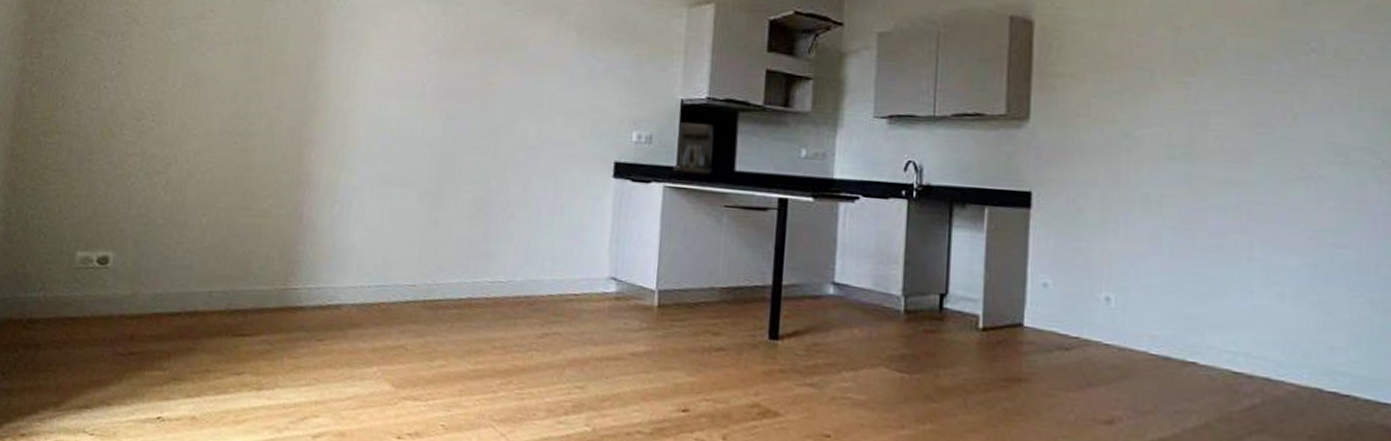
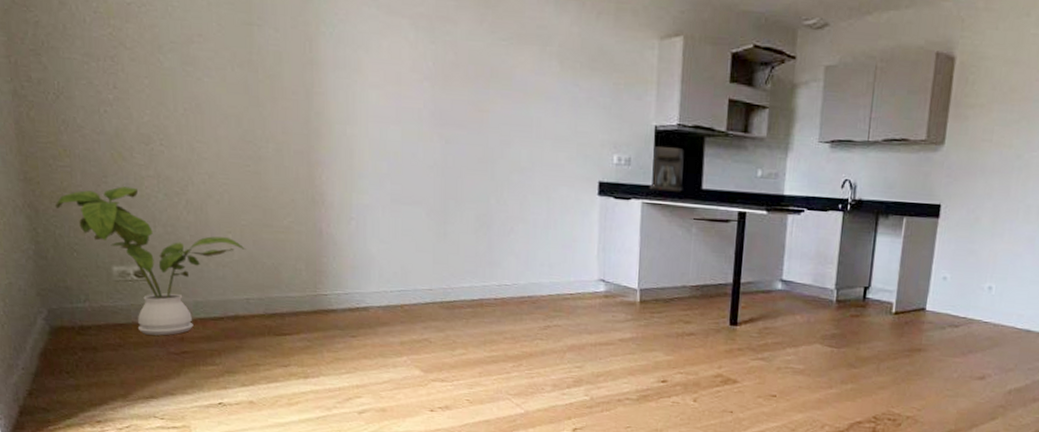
house plant: none [33,164,219,333] -> present [55,186,246,336]

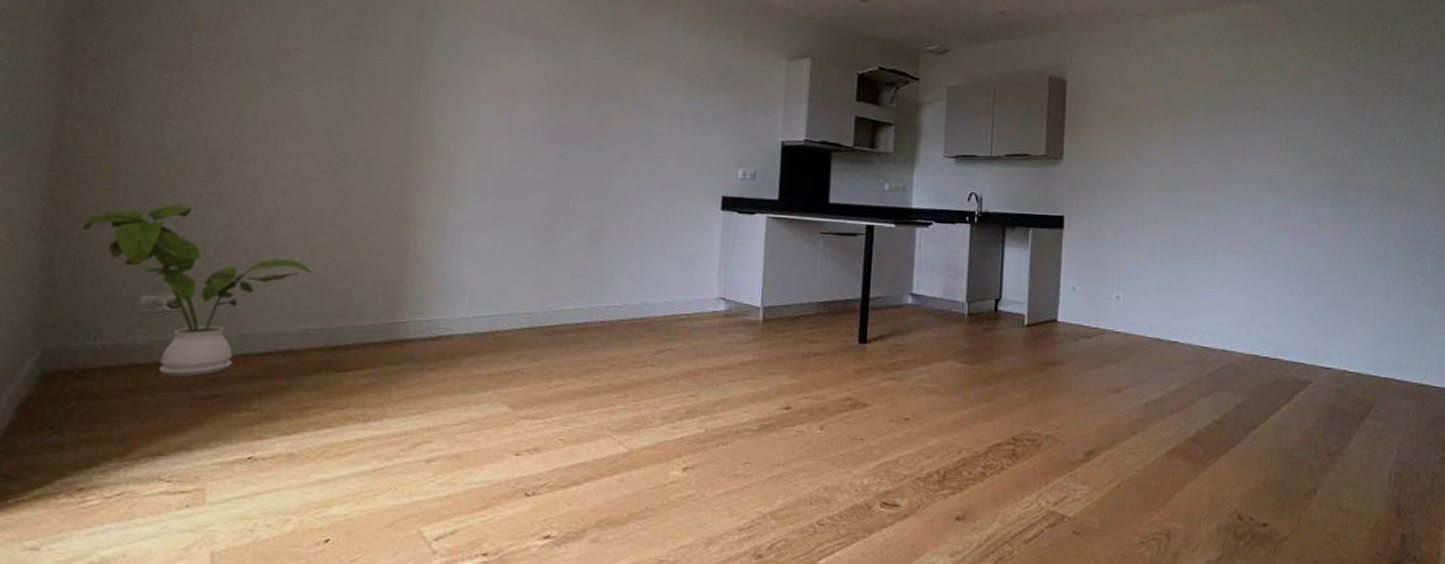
coffee maker: present [650,145,686,193] -> none [776,160,813,208]

